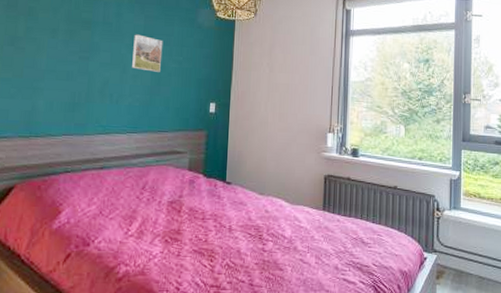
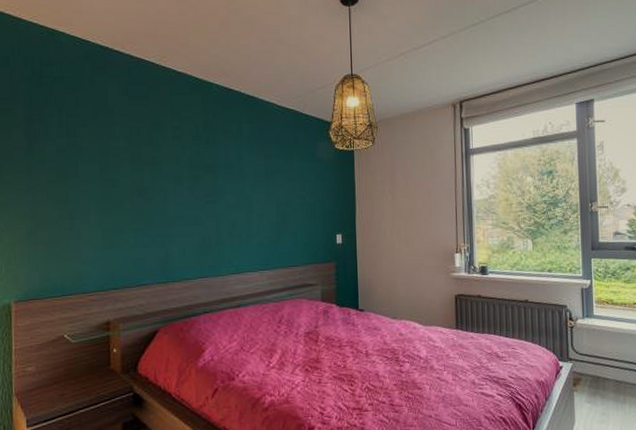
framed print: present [132,34,163,72] -> none [256,174,285,209]

